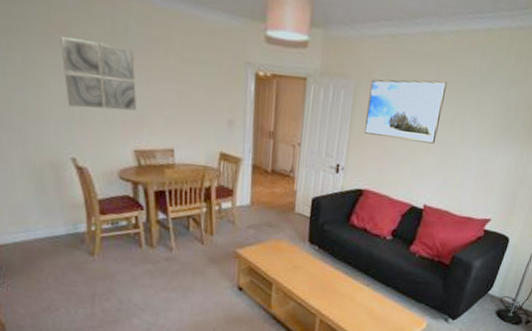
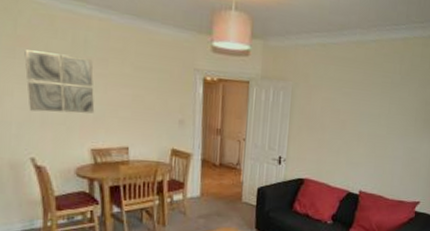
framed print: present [364,79,448,144] -> none [303,81,373,136]

